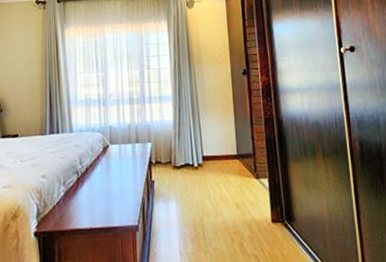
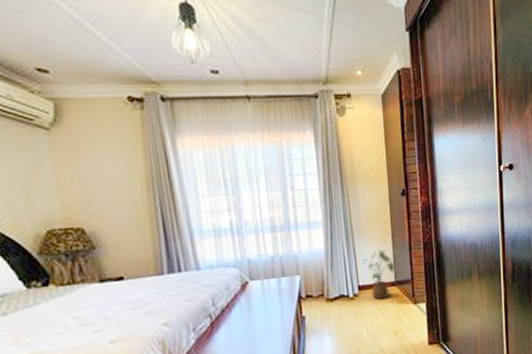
house plant: none [206,124,241,171] -> present [362,249,399,300]

